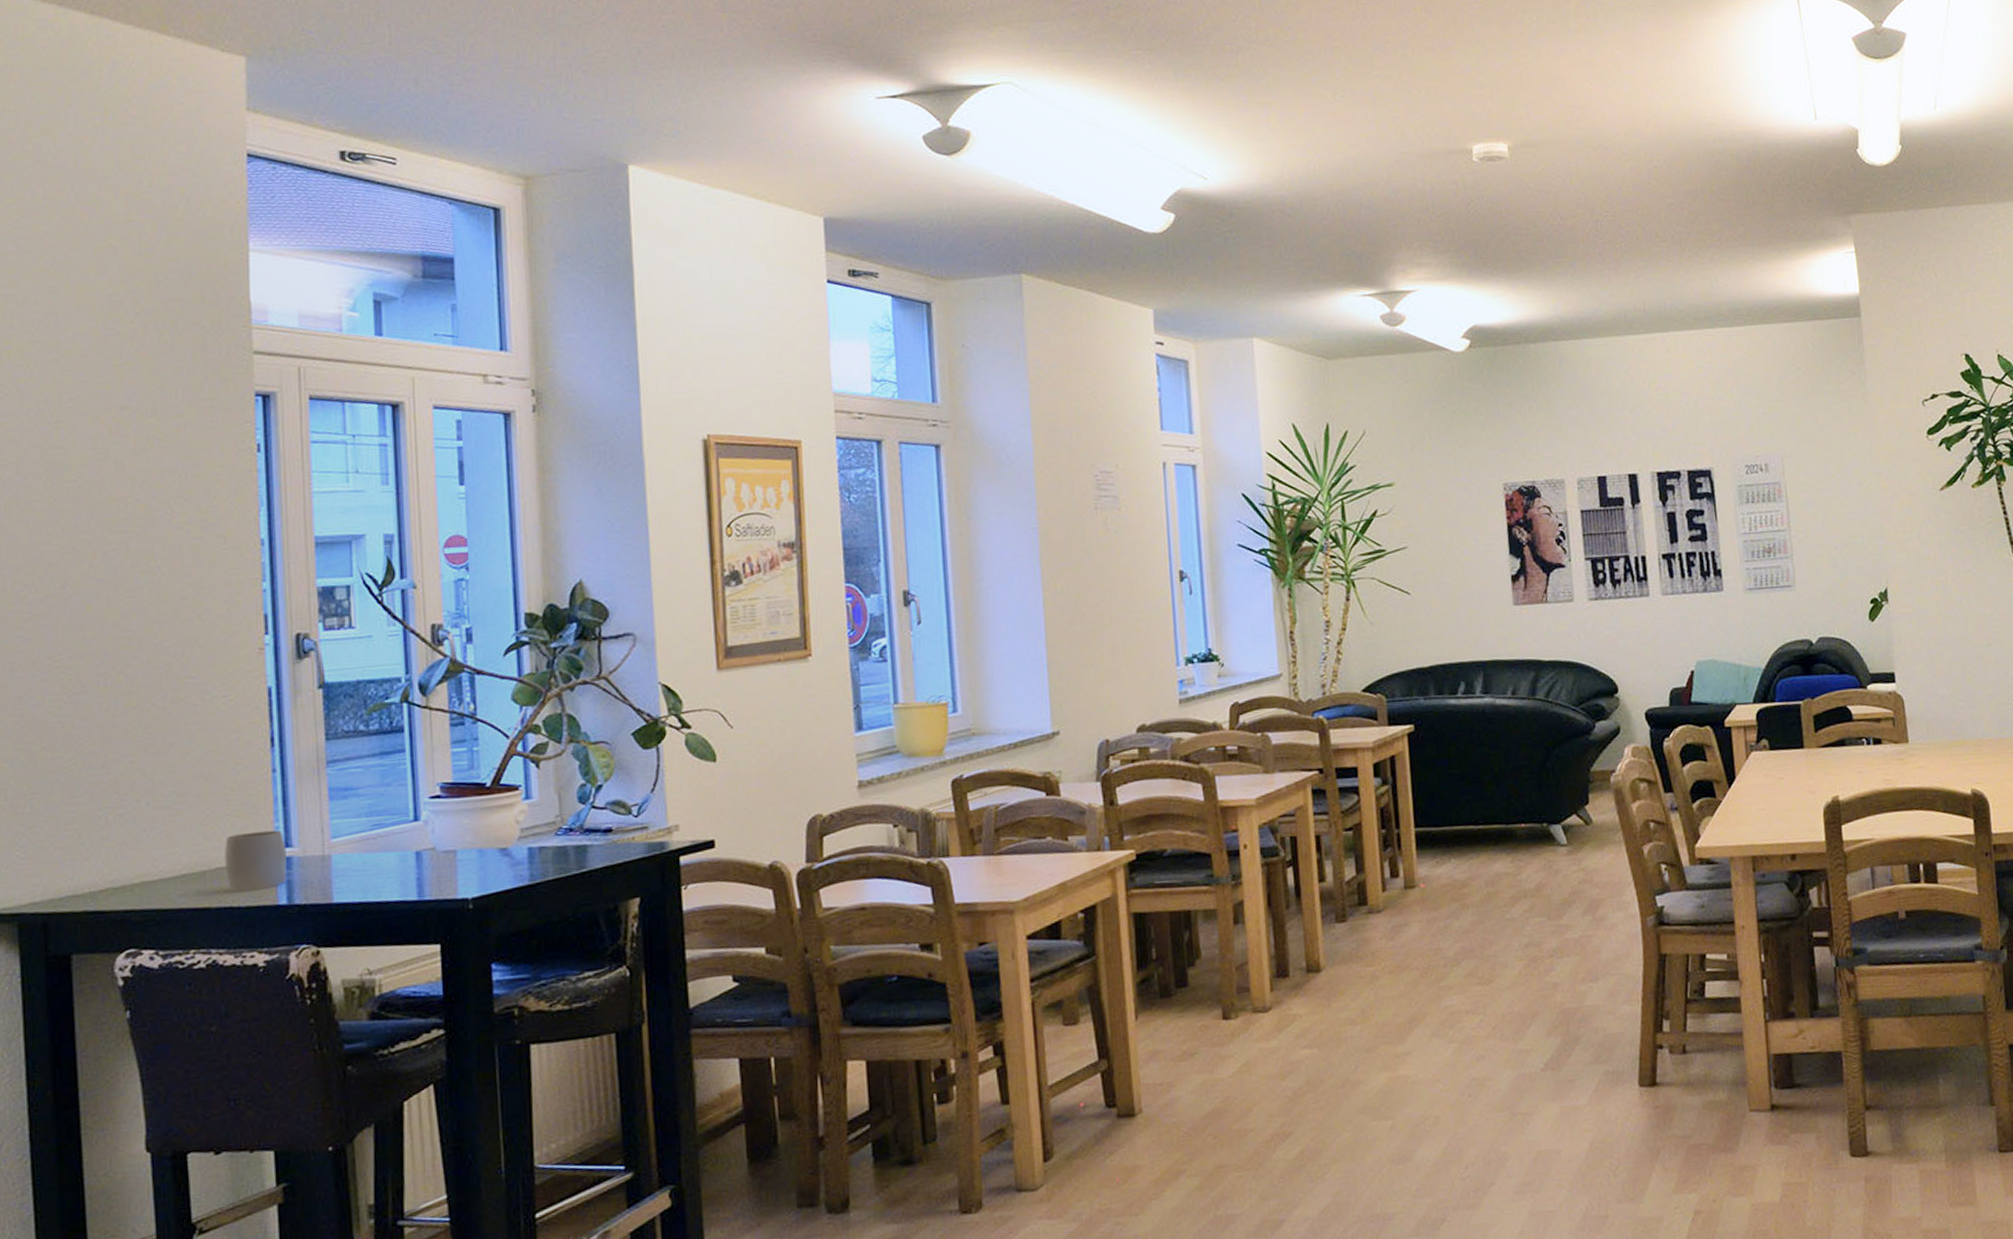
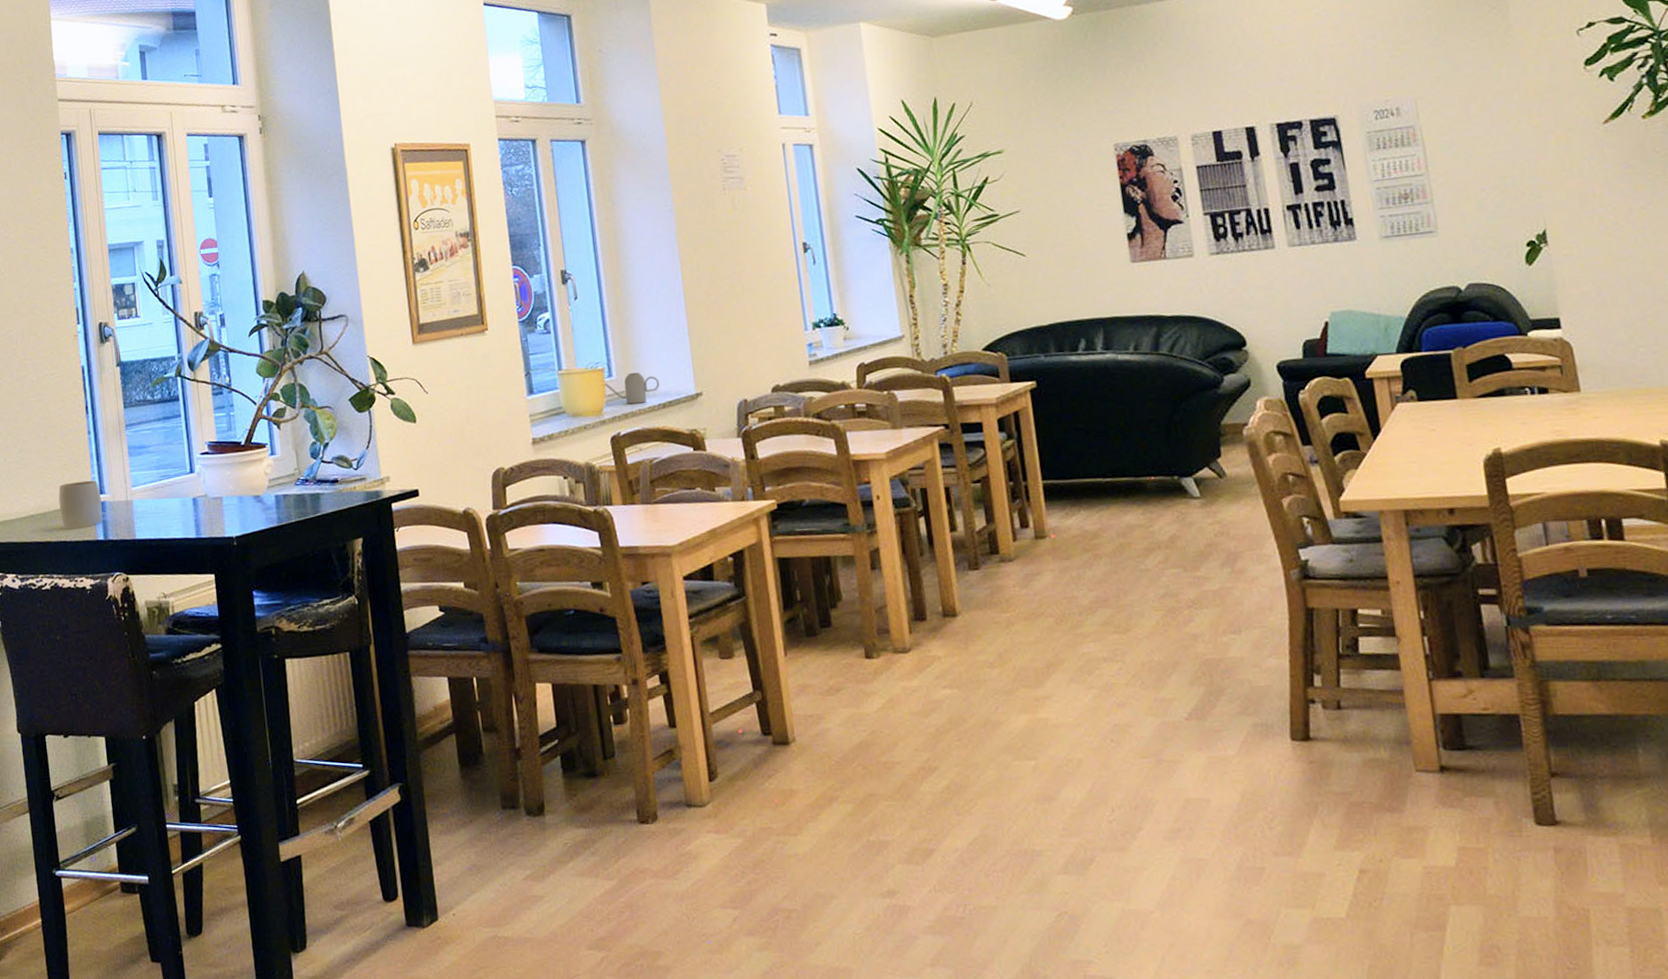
watering can: none [946,708,1012,744] -> present [603,373,660,405]

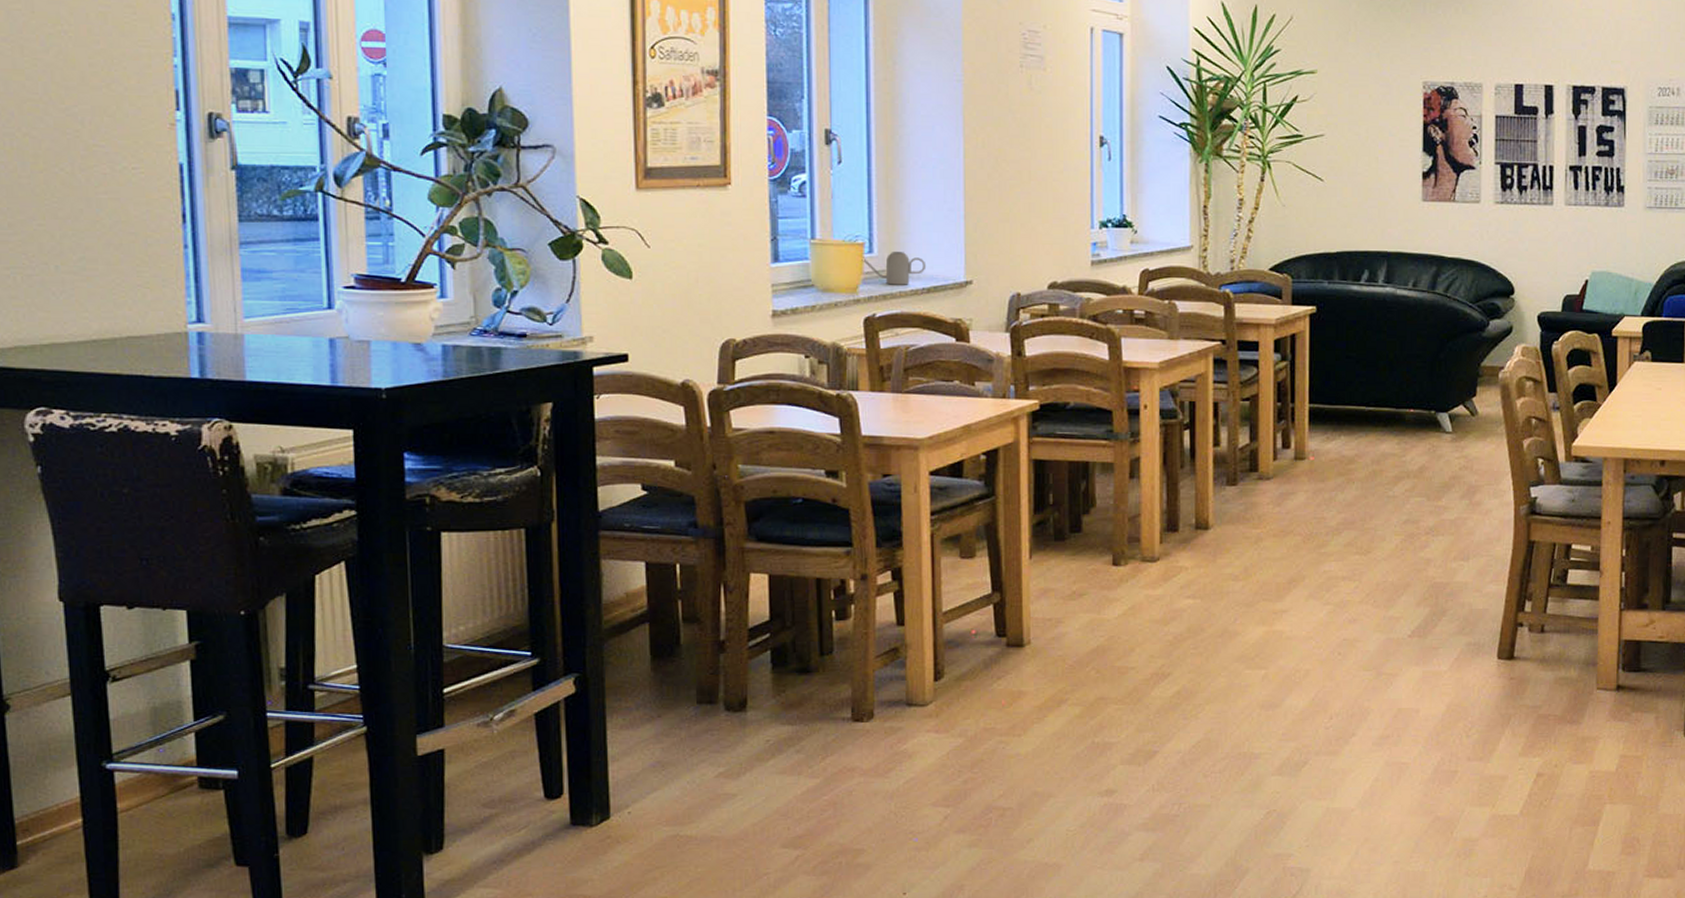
mug: present [58,480,103,530] -> none [135,304,199,362]

